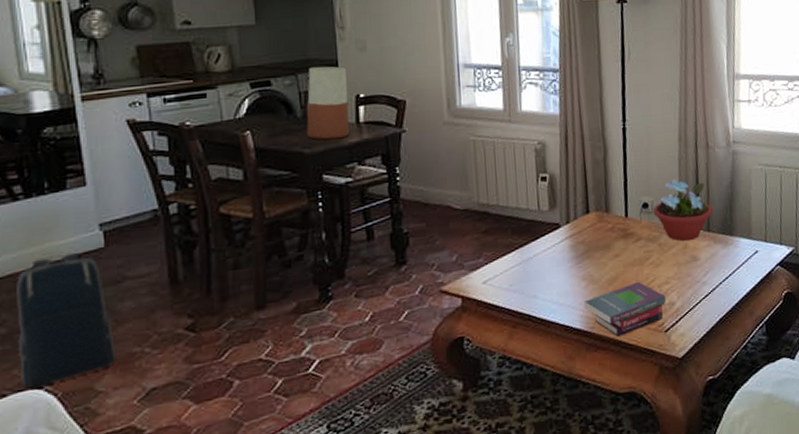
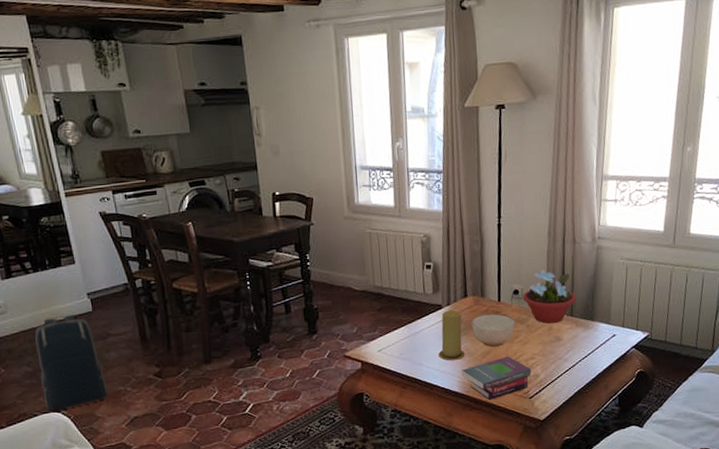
vase: present [306,66,349,141] -> none [233,168,268,231]
candle: none [556,228,589,291] -> present [438,310,465,360]
bowl: none [595,231,646,272] -> present [471,313,516,347]

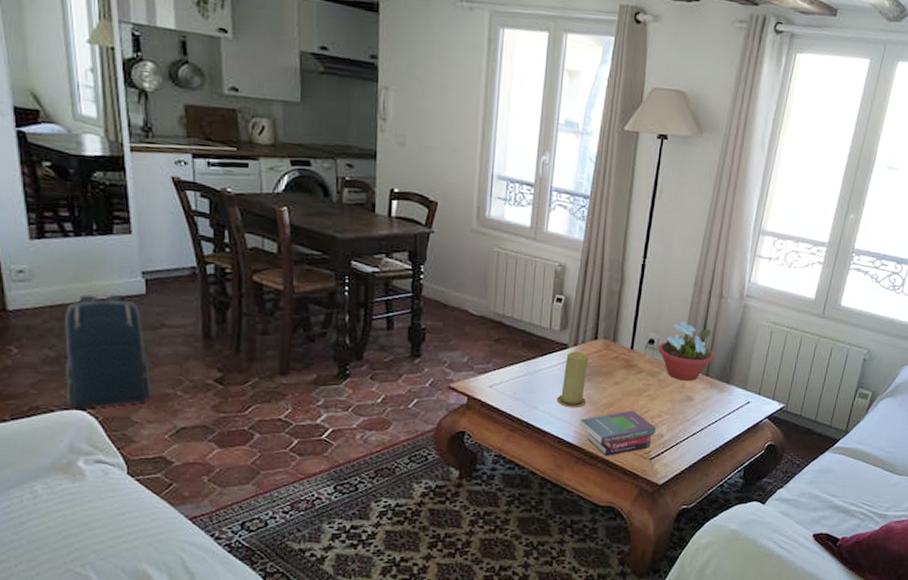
bowl: present [471,313,516,347] -> none [598,361,647,399]

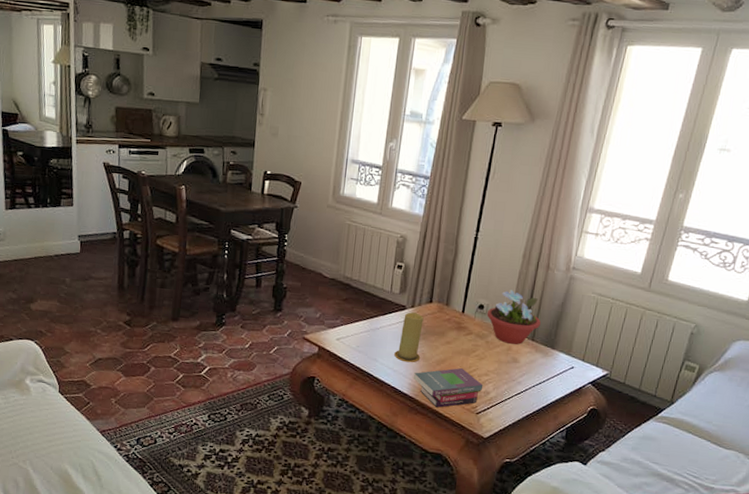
backpack: present [65,293,151,409] -> none [22,251,80,339]

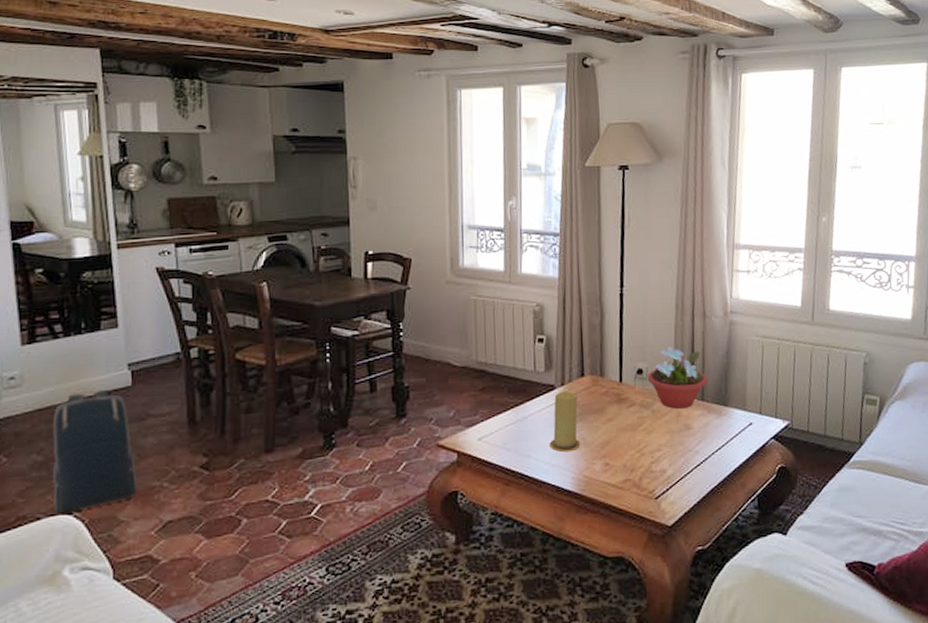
backpack: none [22,251,80,339] -> present [52,388,137,514]
books: present [413,367,484,408] -> none [575,446,658,500]

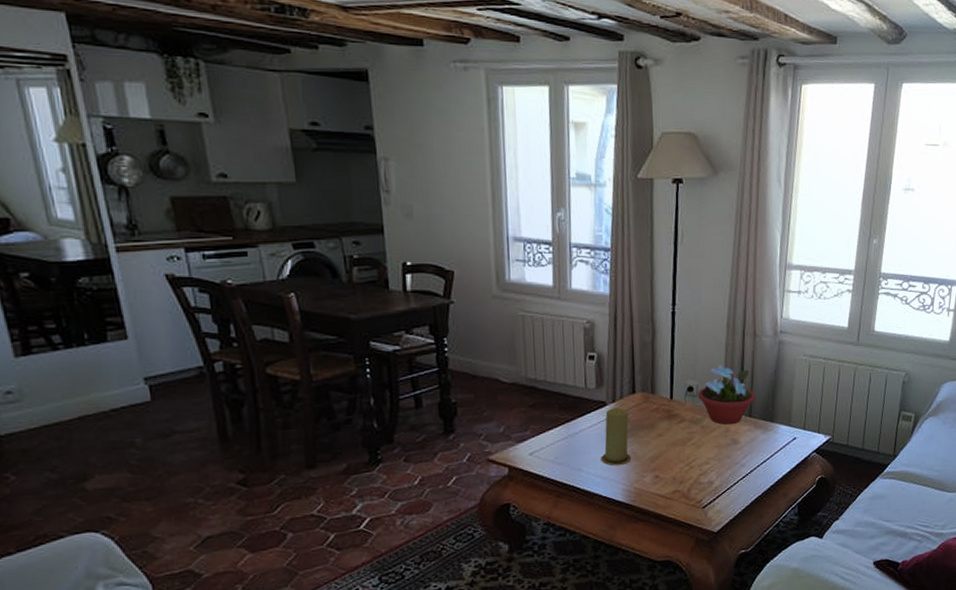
backpack: present [52,388,137,514] -> none [64,404,170,532]

